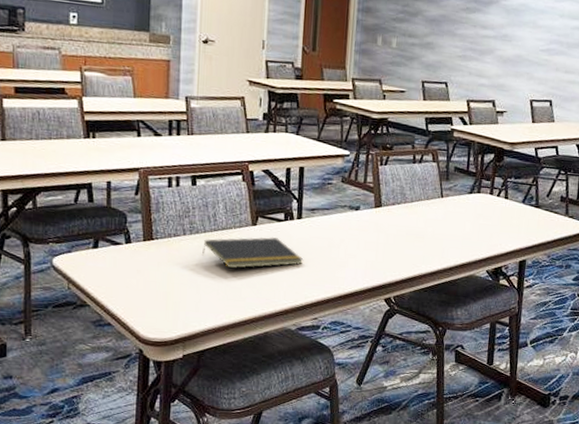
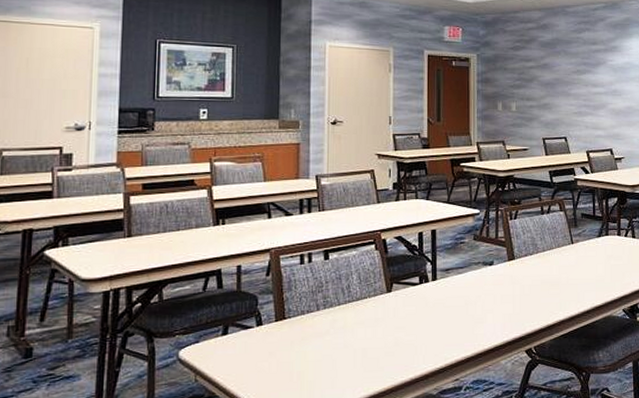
notepad: present [202,236,304,269] -> none [337,301,441,339]

